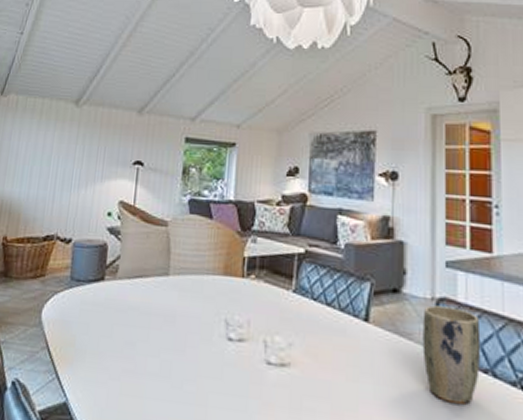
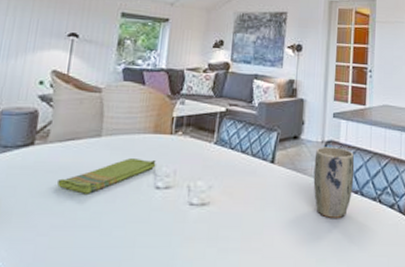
dish towel: none [127,302,228,339] -> present [57,158,156,194]

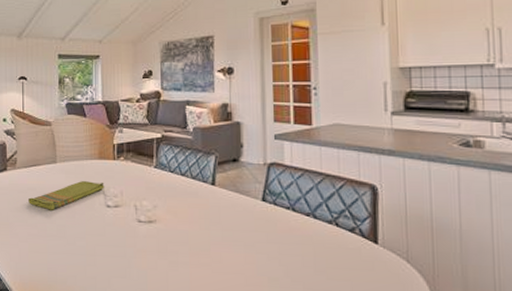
plant pot: present [313,147,355,218] -> none [257,169,304,240]

